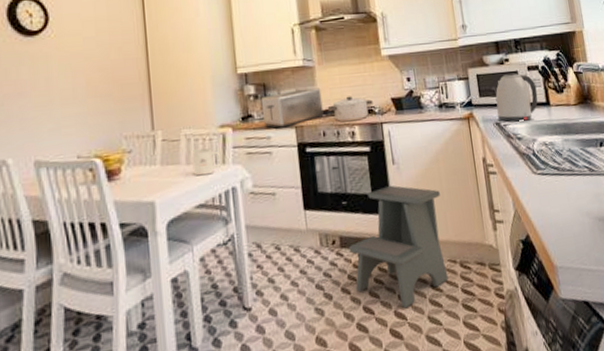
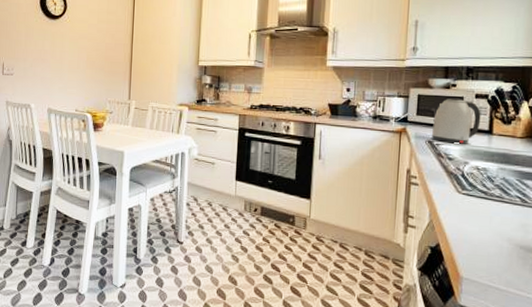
mug: present [191,148,223,176] -> none [154,119,178,140]
toaster: present [260,87,324,129] -> none [214,85,266,114]
cooking pot: present [327,96,373,122] -> none [269,96,311,118]
step stool: present [349,185,449,309] -> none [267,175,358,275]

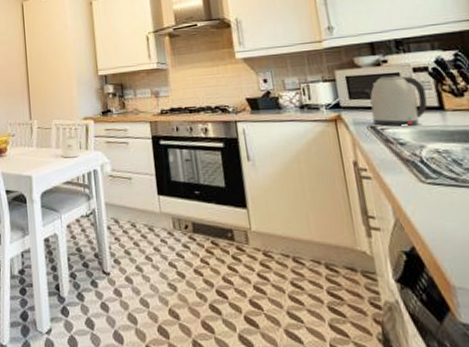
mug: none [154,119,178,140] -> present [60,136,86,158]

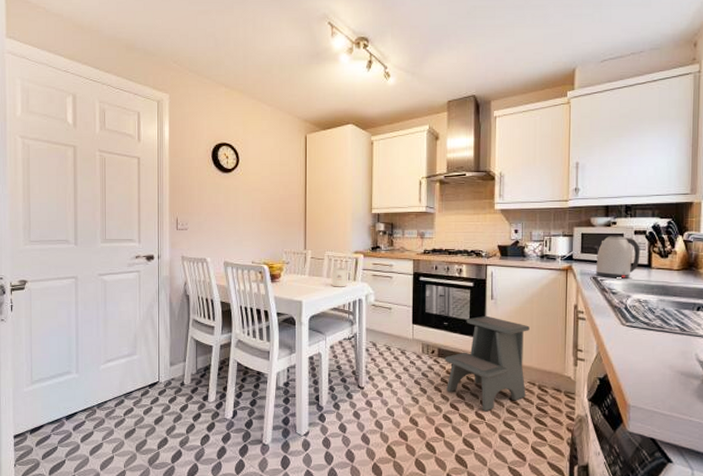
step stool: none [201,180,311,300] -> present [445,315,530,412]

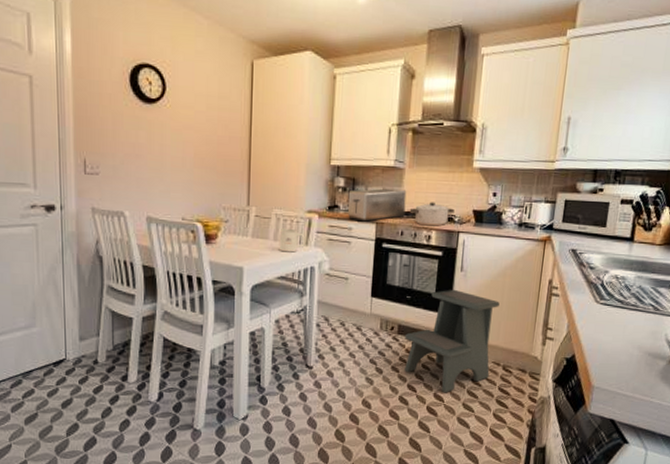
toaster: none [388,230,438,259] -> present [347,188,407,222]
cooking pot: none [441,240,481,261] -> present [409,202,455,226]
kettle: present [595,235,640,278] -> none [574,203,625,252]

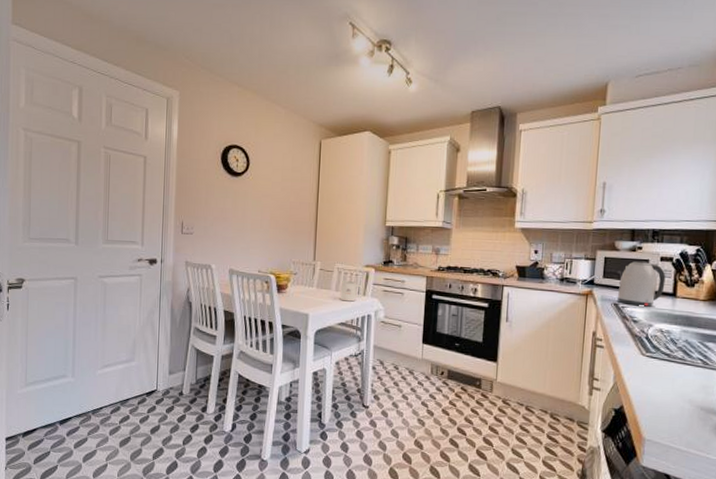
toaster: present [347,188,407,222] -> none [401,246,454,276]
step stool: present [404,289,500,393] -> none [454,338,545,438]
cooking pot: present [409,202,455,226] -> none [457,258,499,280]
kettle: none [574,203,625,252] -> present [616,260,666,307]

